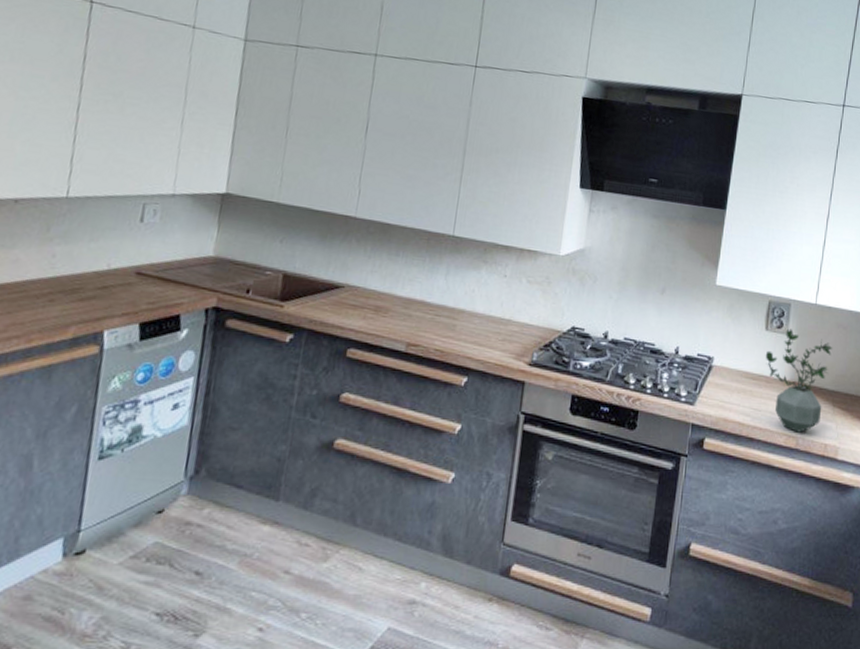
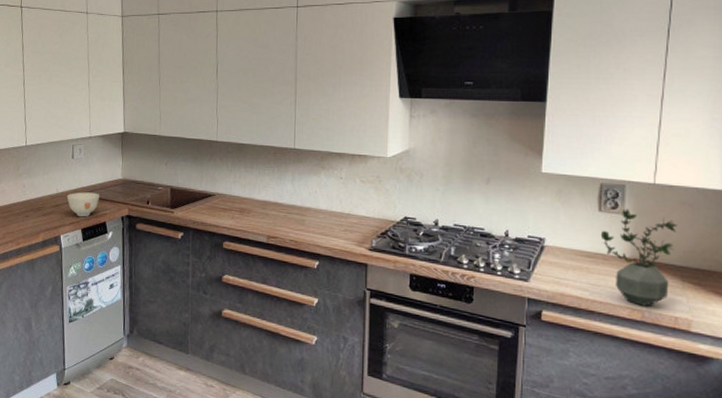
bowl: none [122,270,176,307] -> present [66,192,99,217]

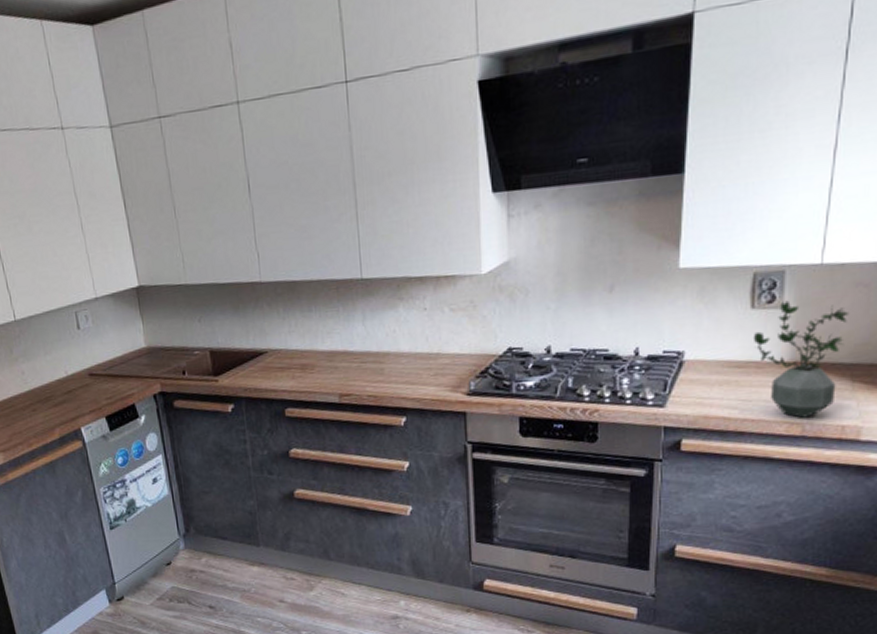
bowl: present [66,192,99,217] -> none [79,369,122,402]

